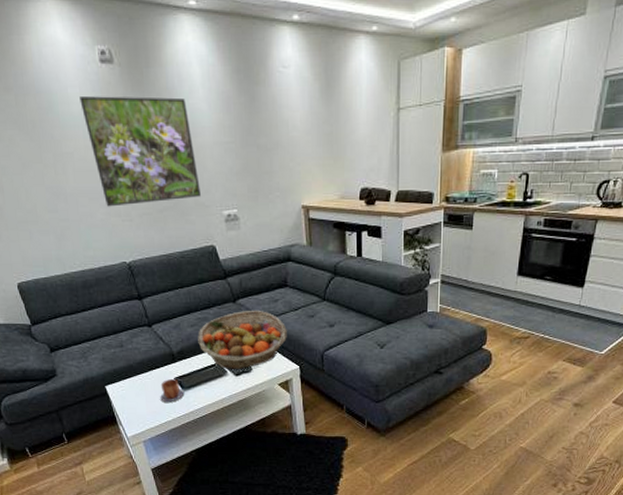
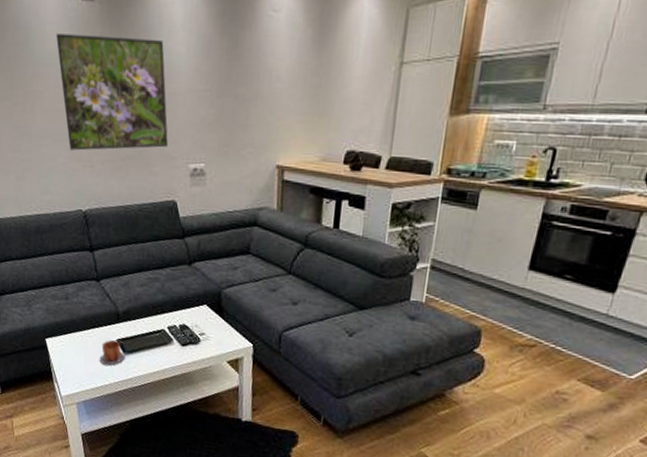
fruit basket: present [198,310,287,370] -> none [146,275,244,340]

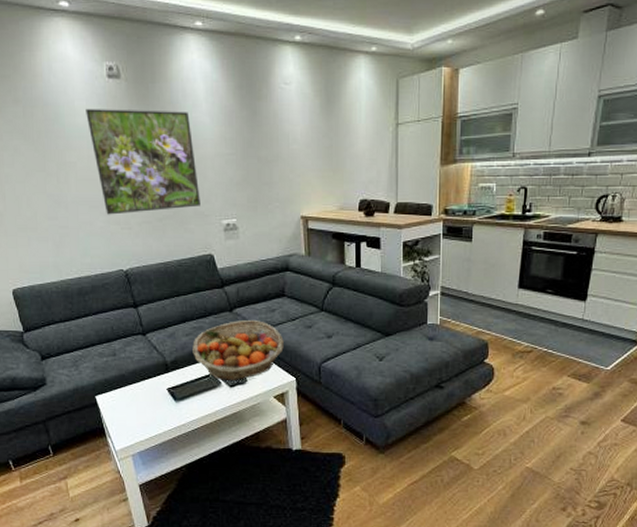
mug: present [99,339,126,365] -> none [151,389,177,414]
fruit basket: none [146,275,244,340] -> present [192,319,284,382]

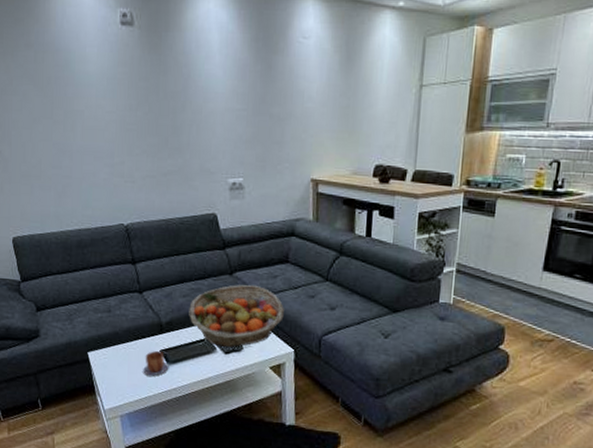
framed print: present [86,109,200,215] -> none [96,56,207,167]
mug: none [151,389,177,414] -> present [143,350,169,376]

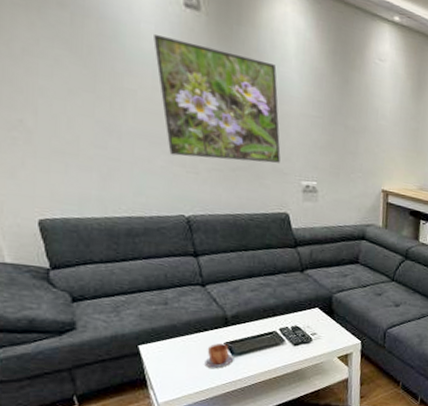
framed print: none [96,56,207,167] -> present [154,35,281,163]
fruit basket: present [189,284,284,348] -> none [257,281,353,340]

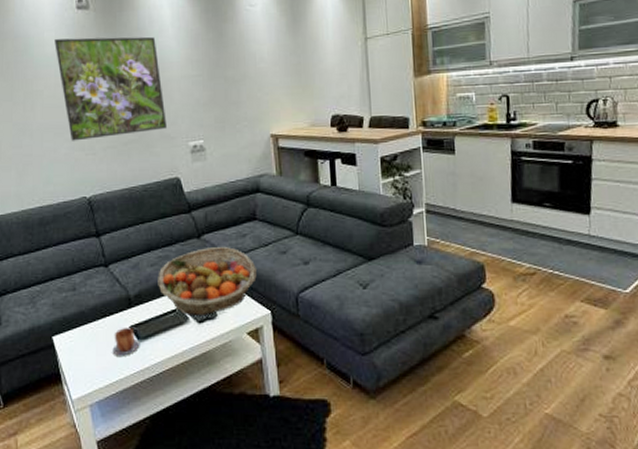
fruit basket: none [257,281,353,340] -> present [158,246,257,317]

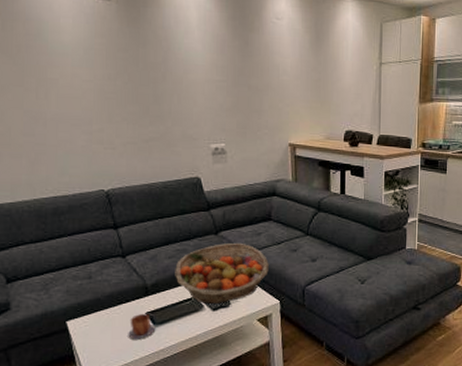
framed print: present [54,37,167,141] -> none [72,27,189,134]

